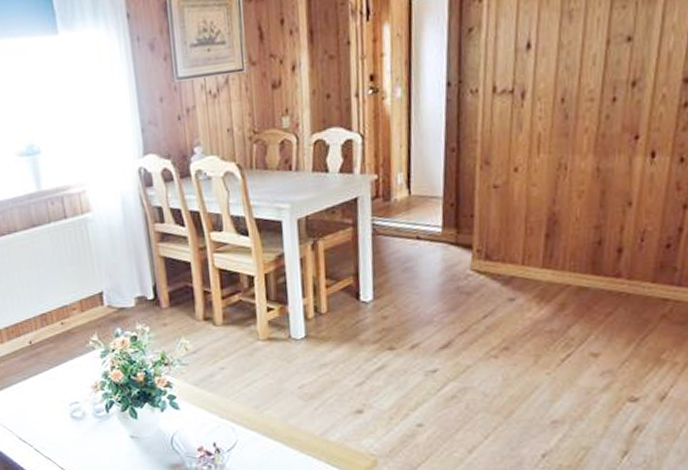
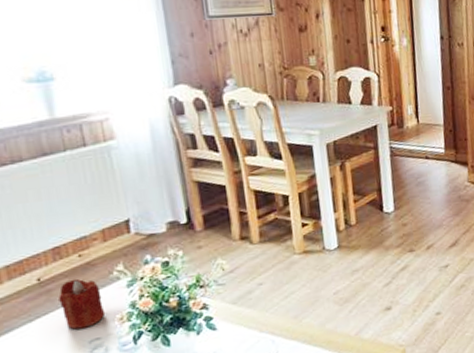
candle: none [46,344,83,392] -> present [58,278,106,330]

